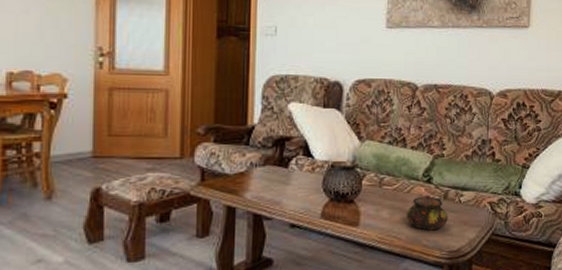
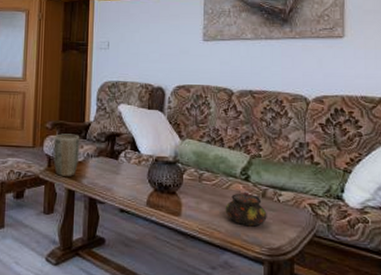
plant pot: none [207,140,242,191] -> present [53,133,80,176]

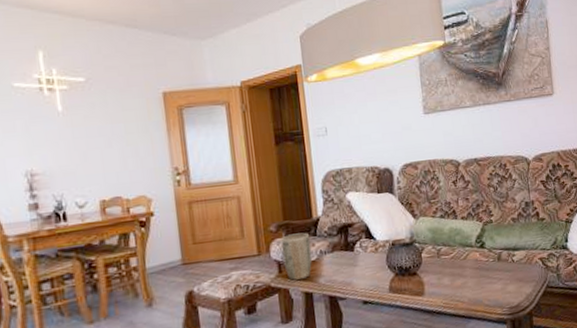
teapot: present [225,191,267,227] -> none [465,258,505,292]

